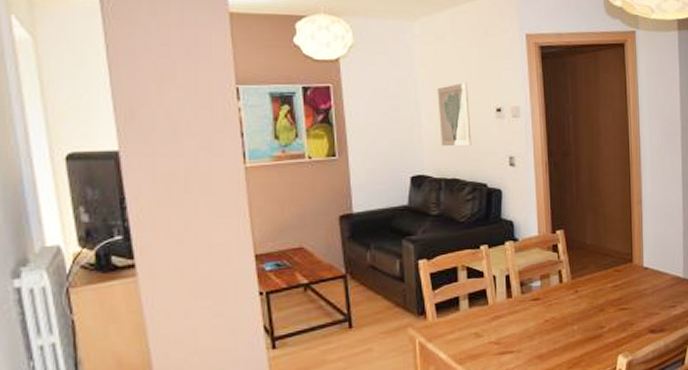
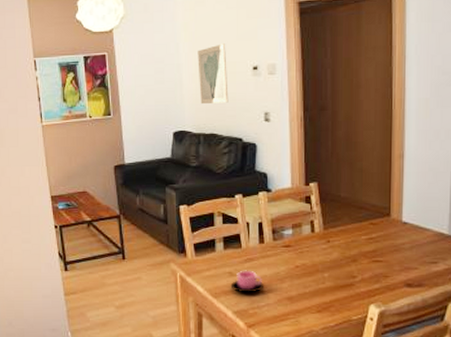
cup: none [477,329,514,356] -> present [230,270,265,293]

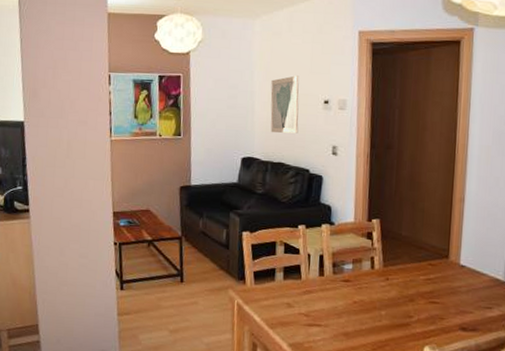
cup: present [230,270,265,293] -> none [287,302,322,326]

